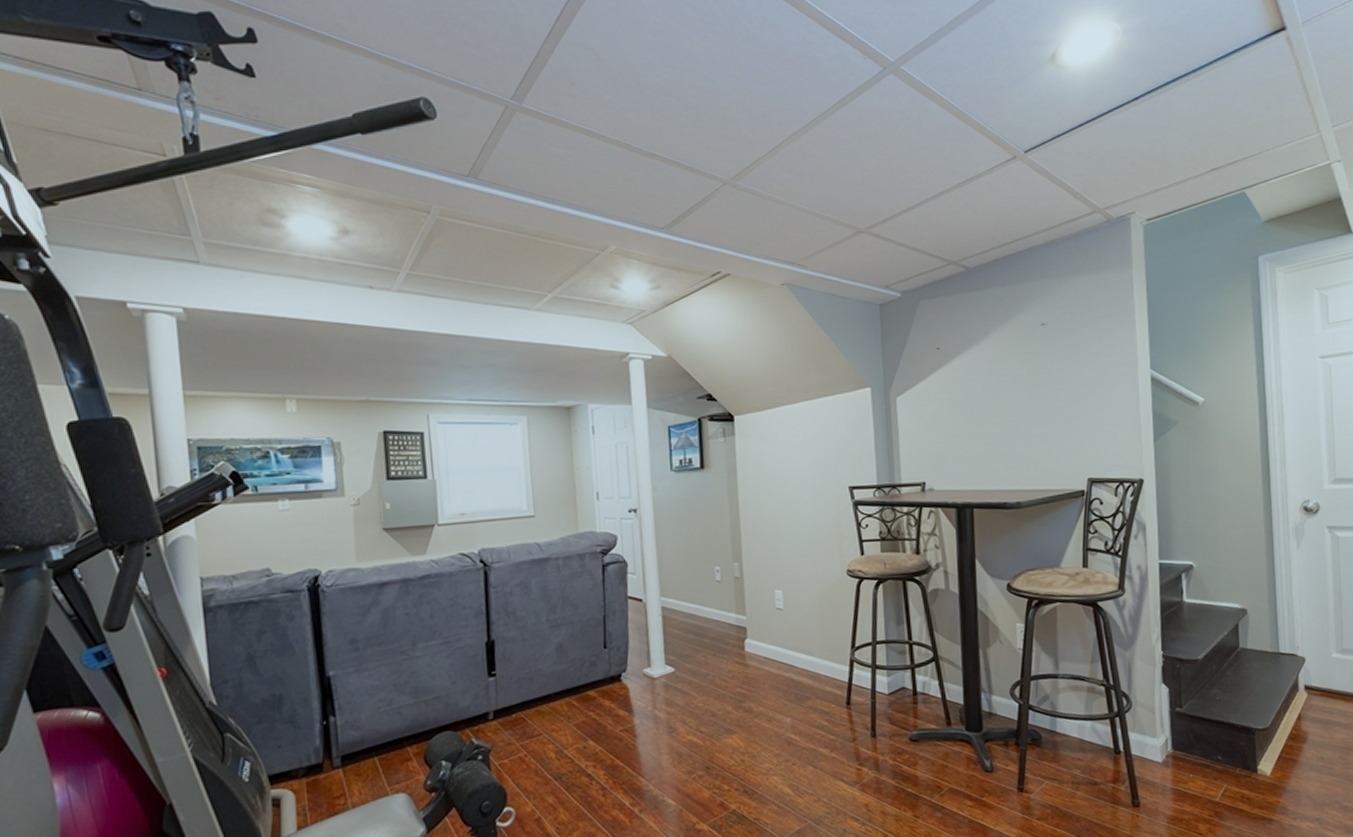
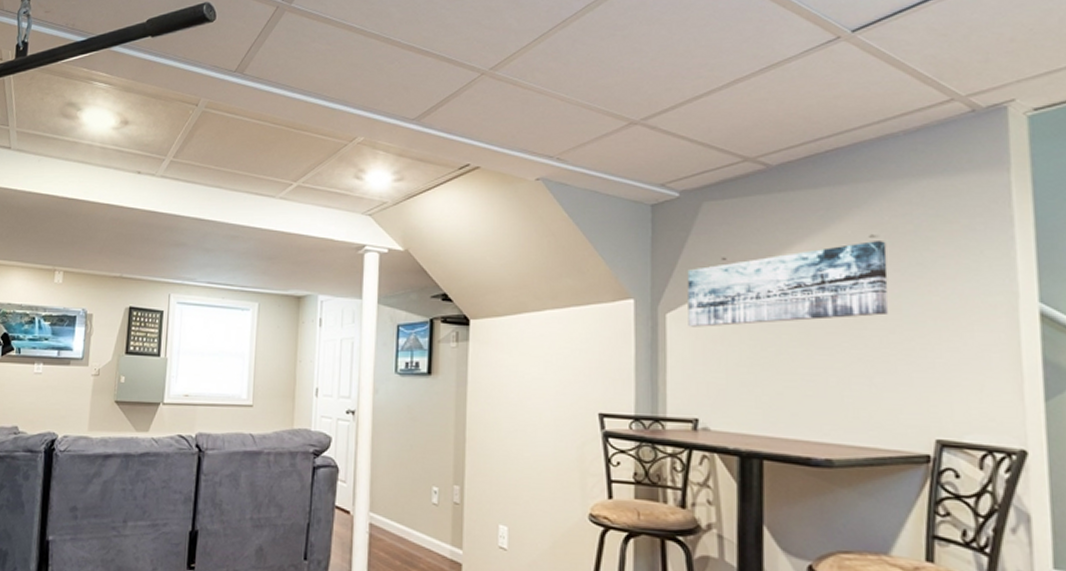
wall art: none [911,328,1056,408] -> present [687,241,889,327]

